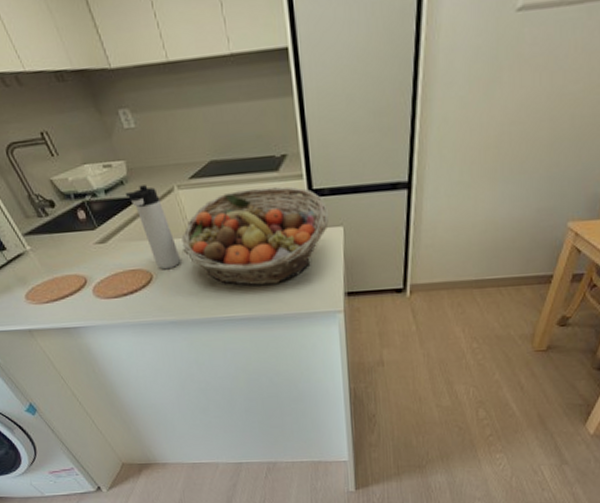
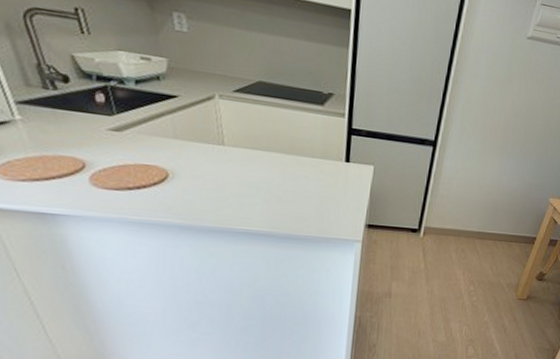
thermos bottle: present [124,185,181,270] -> none [158,85,206,172]
fruit basket: present [181,186,329,286] -> none [210,112,363,205]

